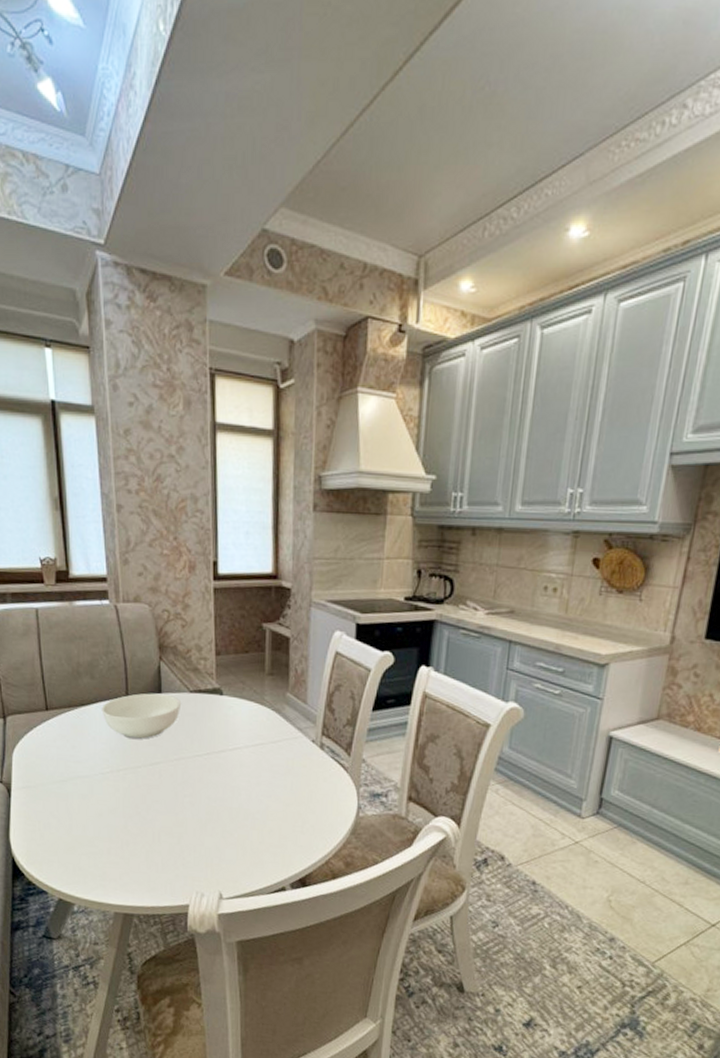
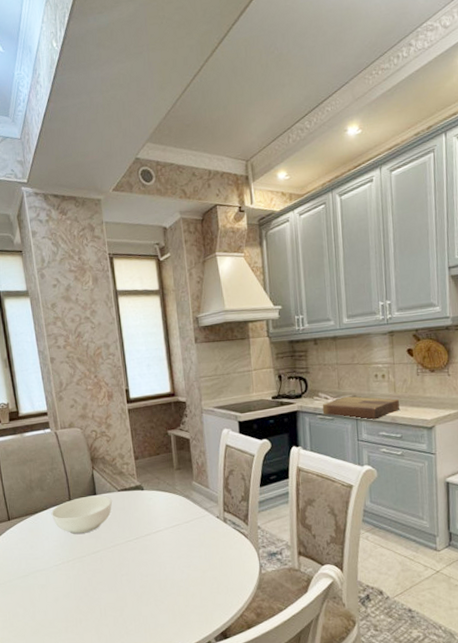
cutting board: none [467,610,570,645] -> present [322,396,400,420]

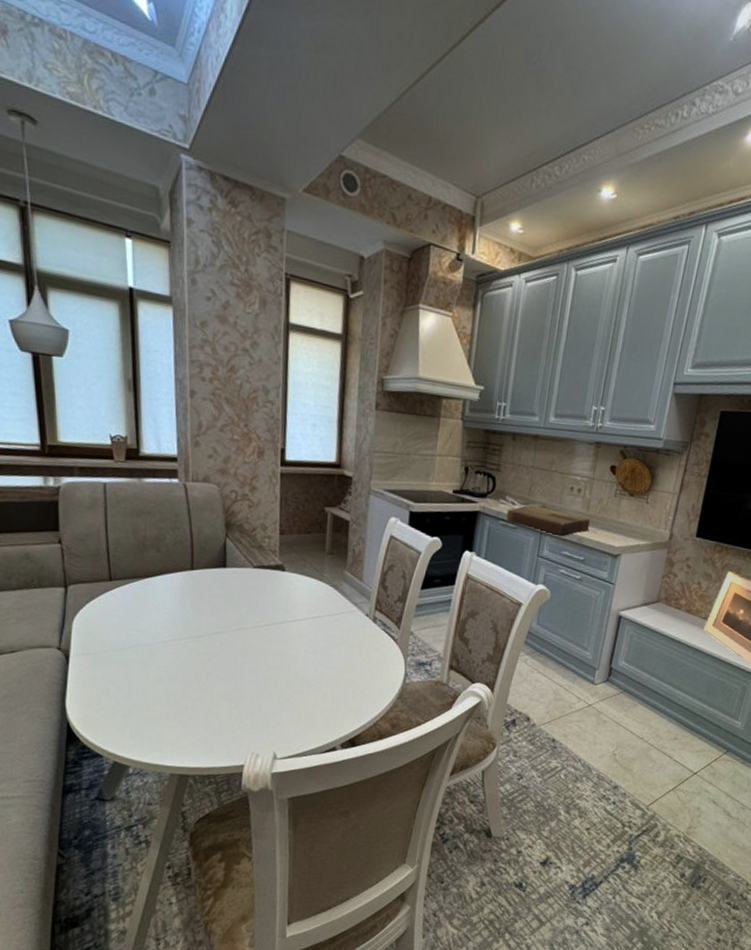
bowl: present [51,495,113,534] -> none [166,567,246,610]

